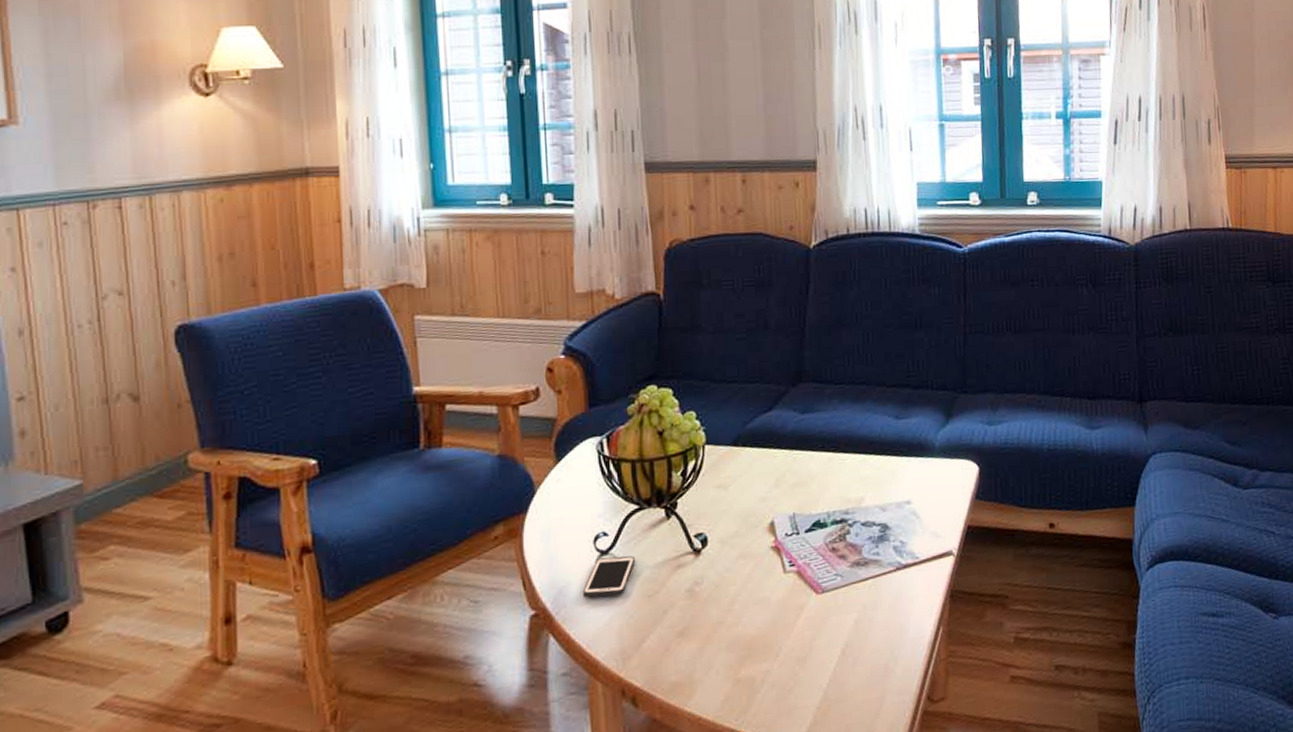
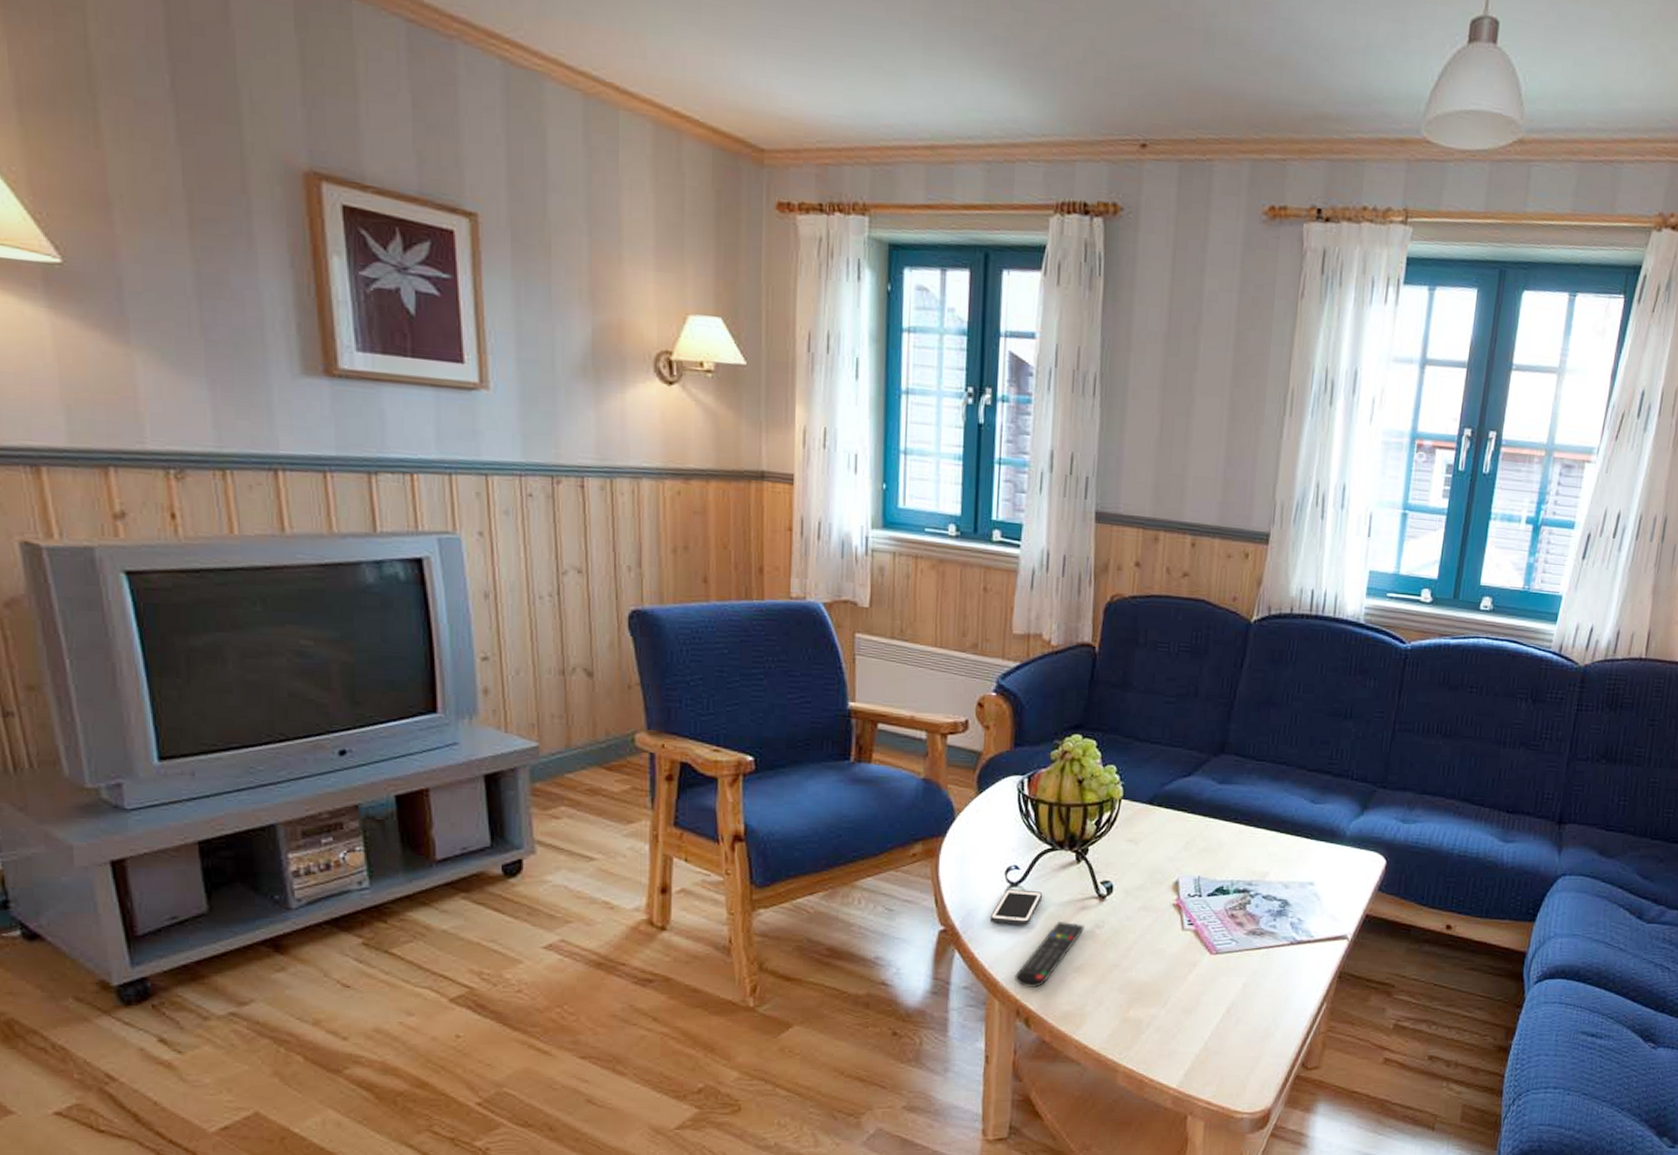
remote control: none [616,584,683,663] -> present [1015,922,1084,987]

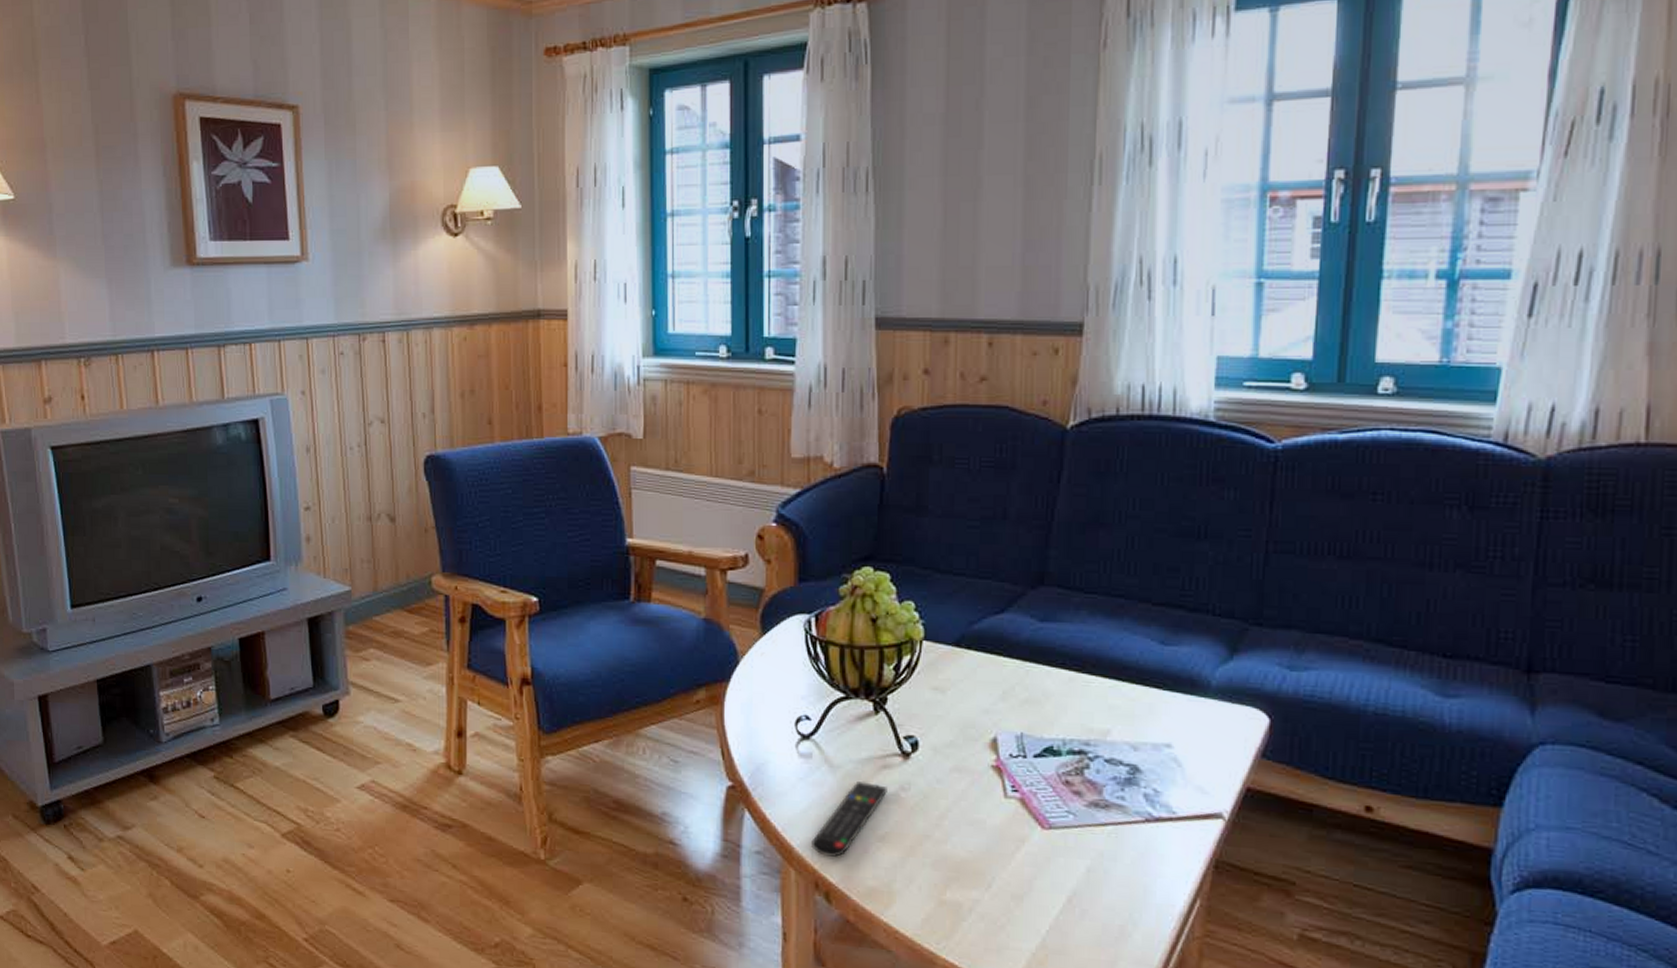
cell phone: present [989,889,1043,926] -> none [780,742,838,785]

